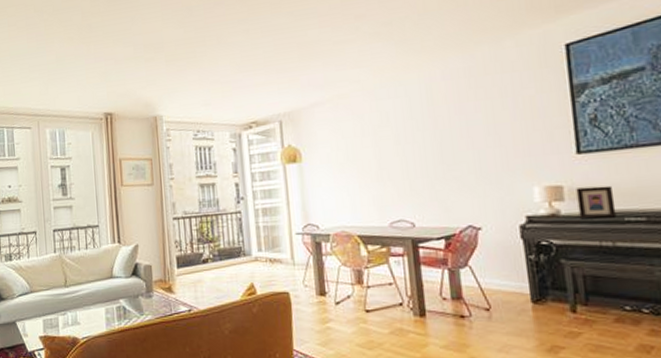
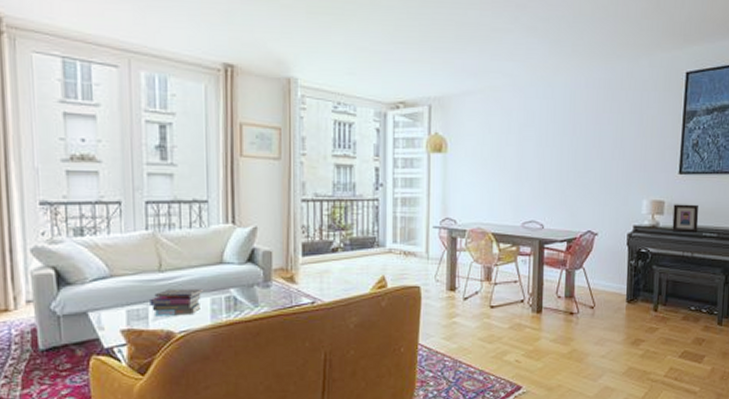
books: none [59,300,100,324] -> present [150,288,204,316]

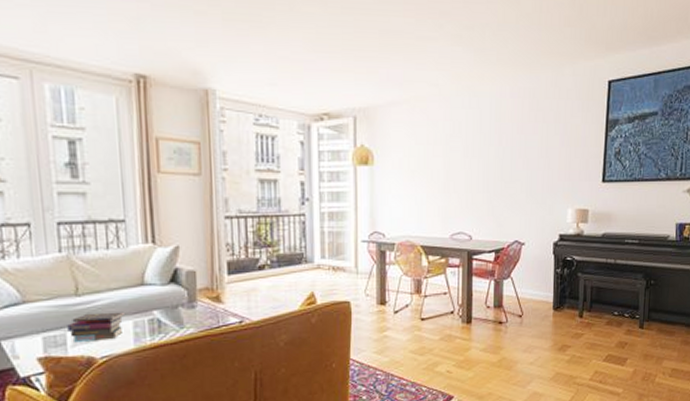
picture frame: present [672,204,699,233] -> none [596,212,622,240]

